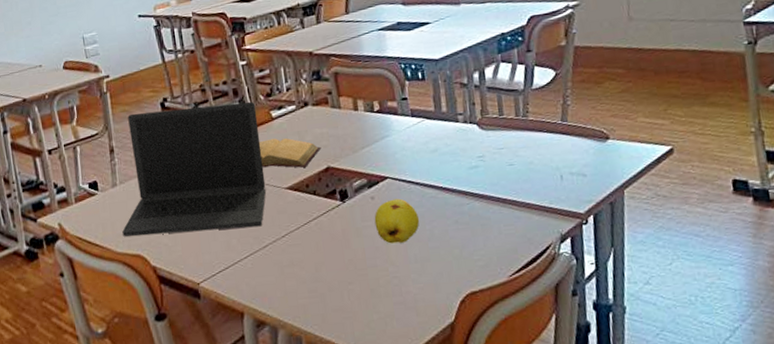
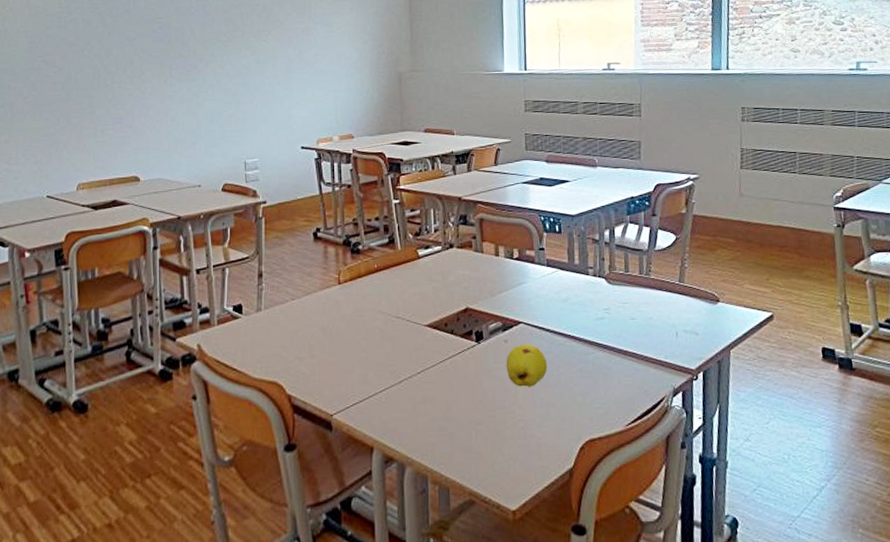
laptop: present [122,101,267,237] -> none [261,239,407,363]
book: present [259,138,322,168] -> none [404,276,462,307]

